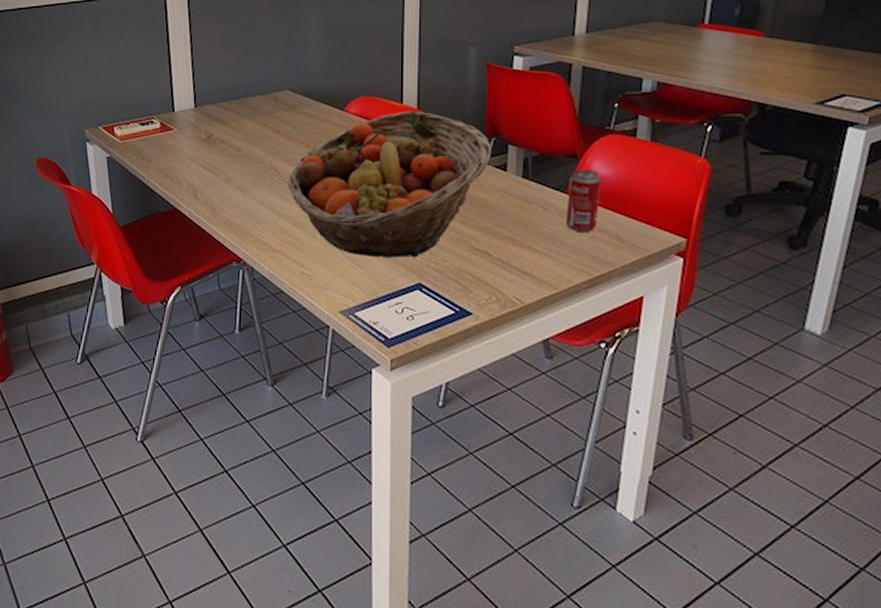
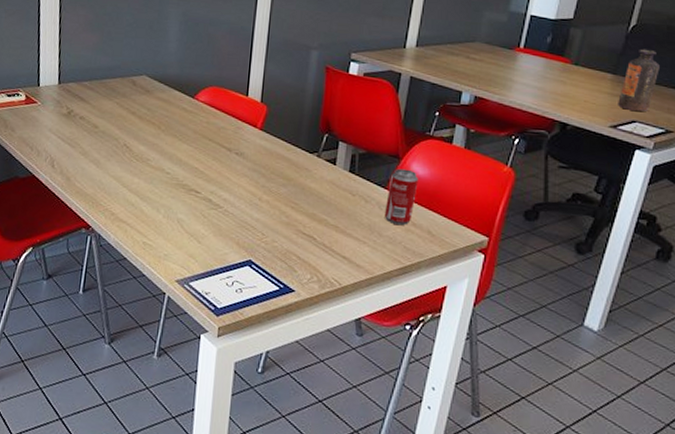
fruit basket: present [288,110,492,258] -> none [138,103,324,237]
bottle: none [823,12,868,83] -> present [618,49,660,111]

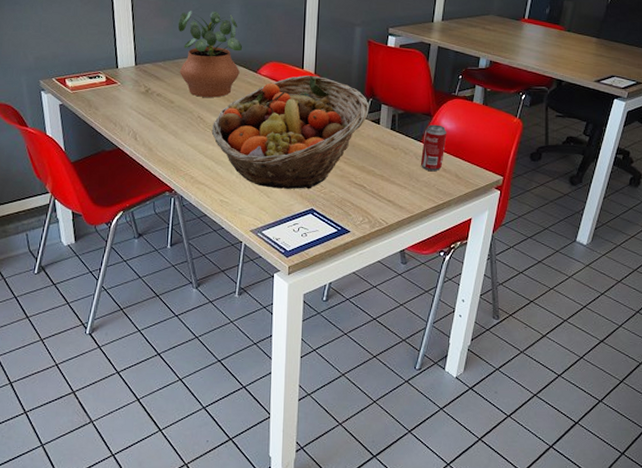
potted plant: none [106,26,180,124] -> present [178,11,243,98]
fruit basket: none [138,103,324,237] -> present [211,75,369,190]
bottle: present [618,49,660,111] -> none [601,16,632,67]

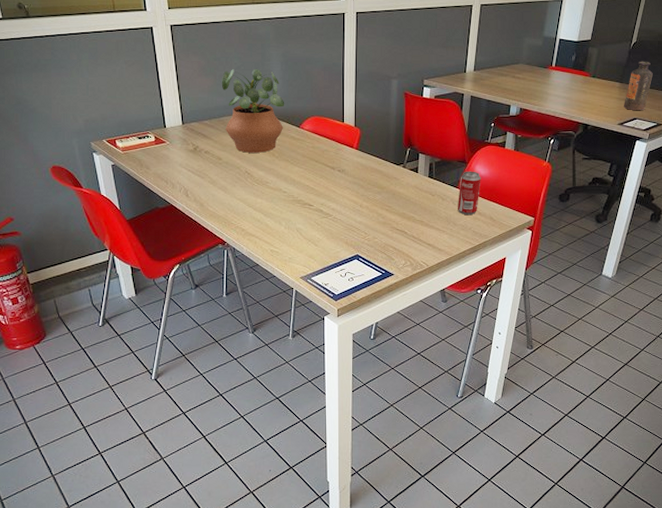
fruit basket: present [211,75,369,190] -> none [259,128,408,237]
bottle: none [601,16,632,67] -> present [624,61,653,110]

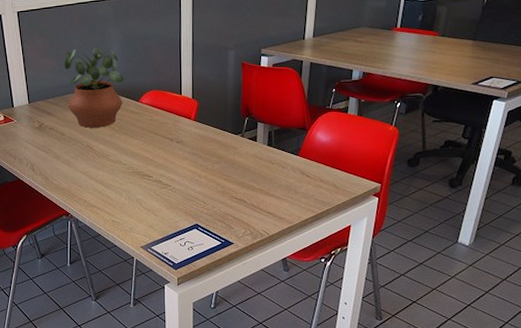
beverage can: present [458,171,481,216] -> none [298,138,323,183]
bottle: present [624,61,653,110] -> none [478,16,511,68]

